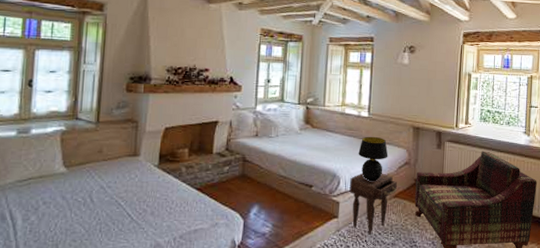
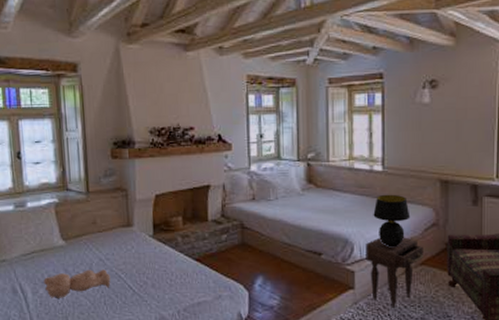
teddy bear: none [37,197,110,227] -> present [43,269,111,299]

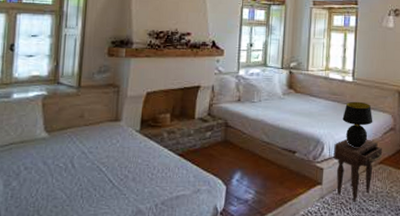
teddy bear: present [43,269,111,299] -> none [18,162,91,192]

